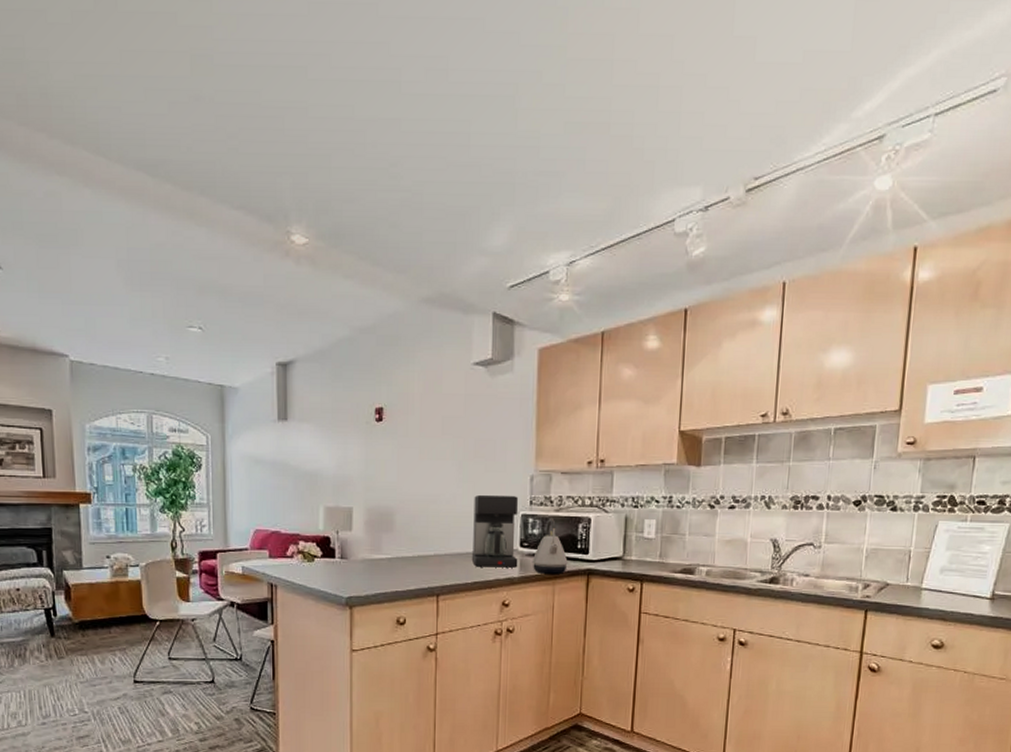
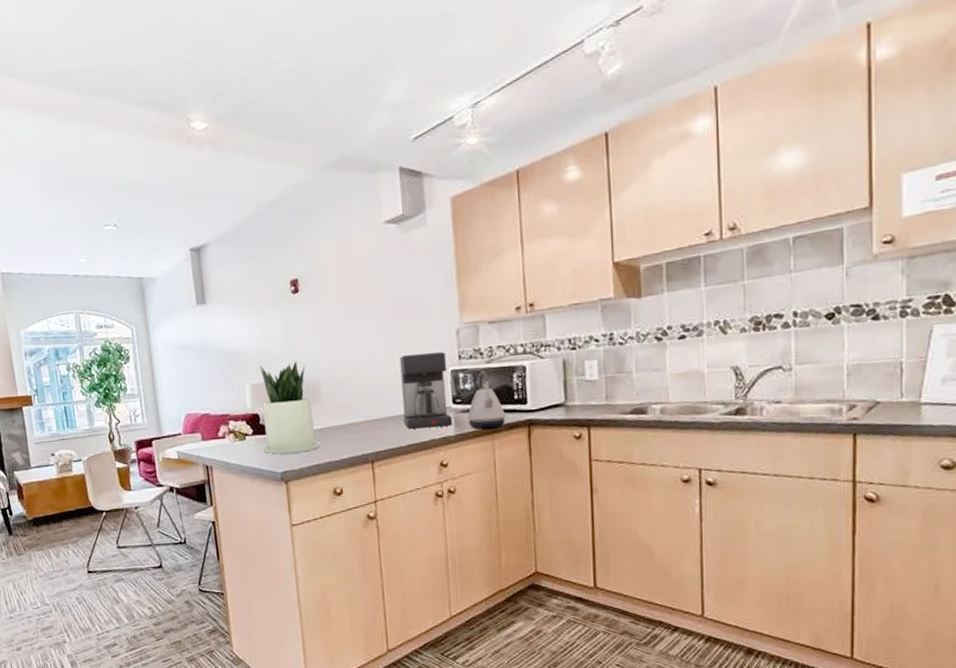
planter: none [330,488,389,580] -> present [259,360,321,455]

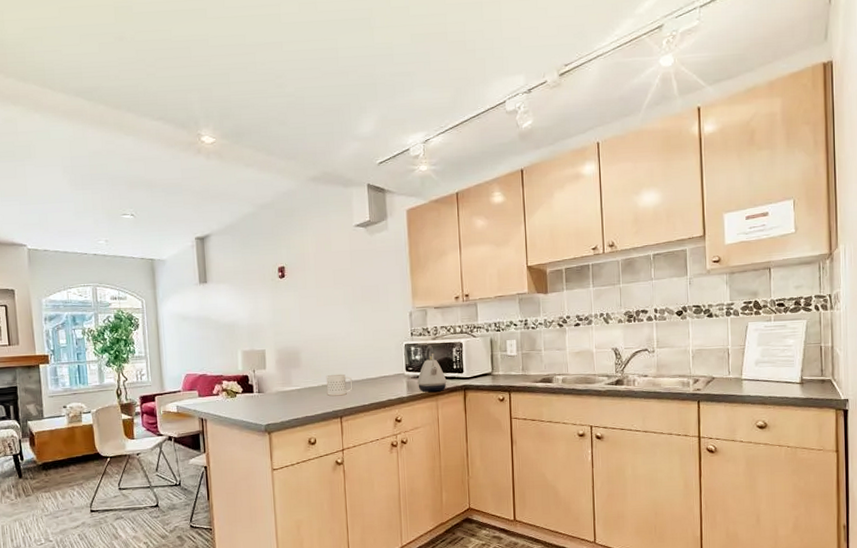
planter: present [259,360,321,455] -> none [250,332,299,410]
mug: none [352,409,387,437] -> present [326,373,353,397]
coffee maker: present [400,352,453,429] -> none [365,330,406,391]

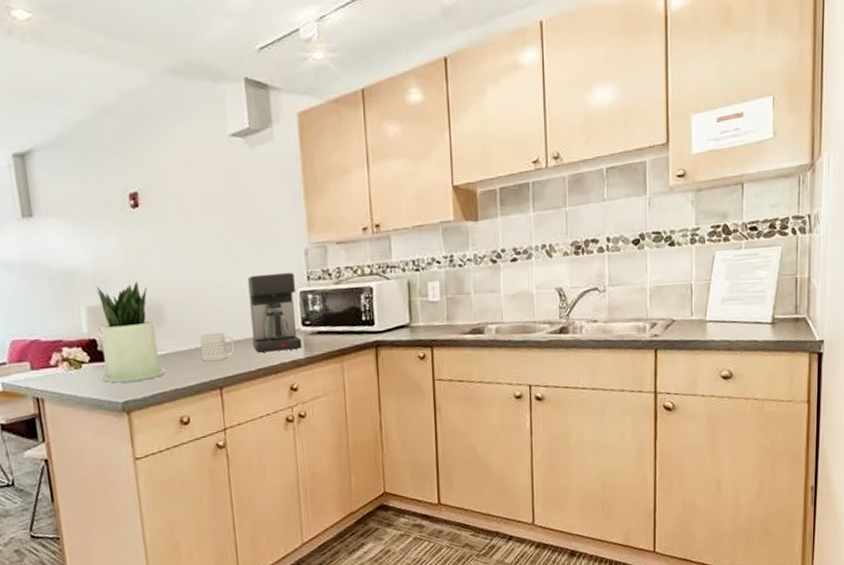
planter: none [250,332,299,410] -> present [96,281,166,383]
coffee maker: none [365,330,406,391] -> present [248,273,302,353]
kettle: present [417,345,447,392] -> none [316,291,354,352]

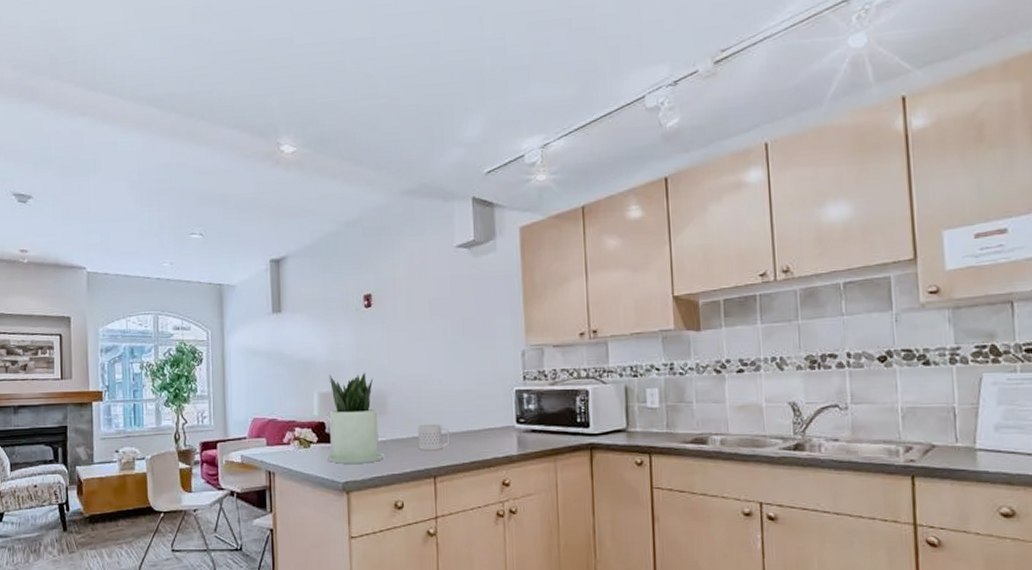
coffee maker: present [248,273,302,353] -> none [466,372,516,446]

